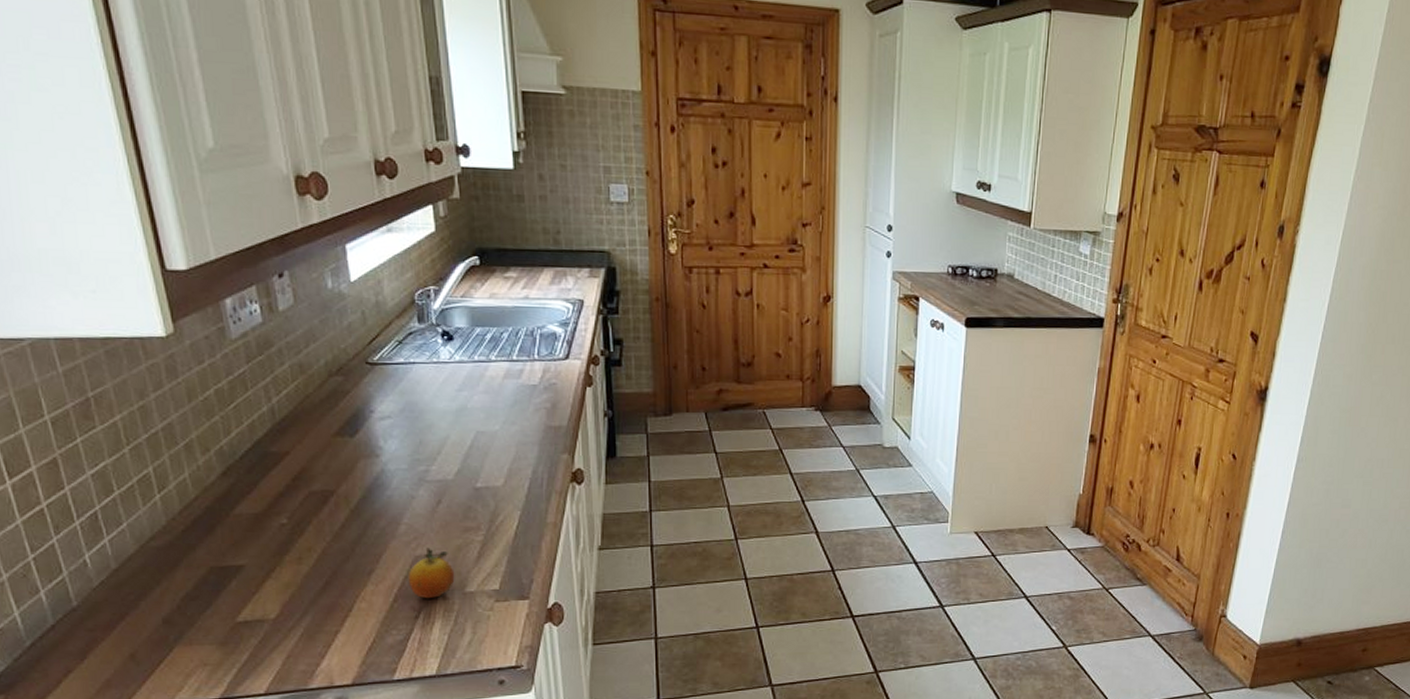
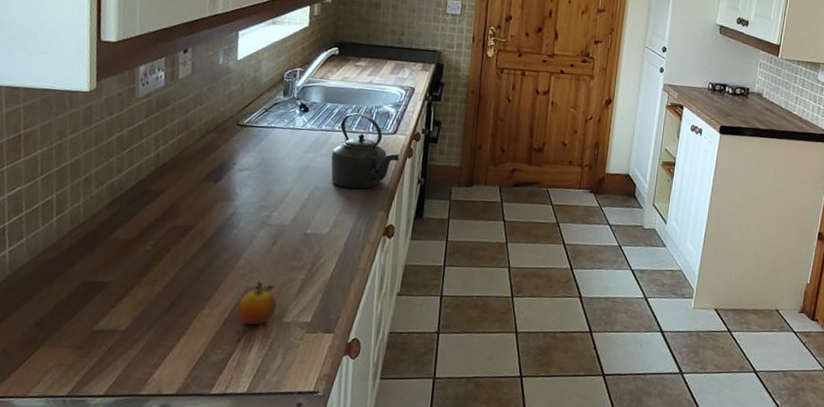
kettle: none [492,337,577,429] -> present [331,113,400,189]

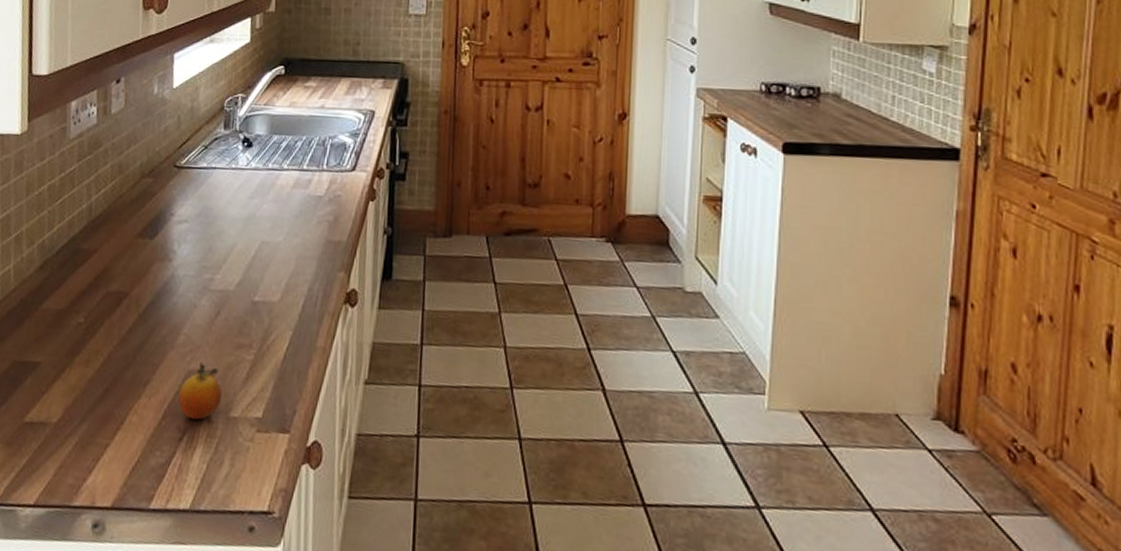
kettle: present [331,113,400,189] -> none [280,146,361,243]

